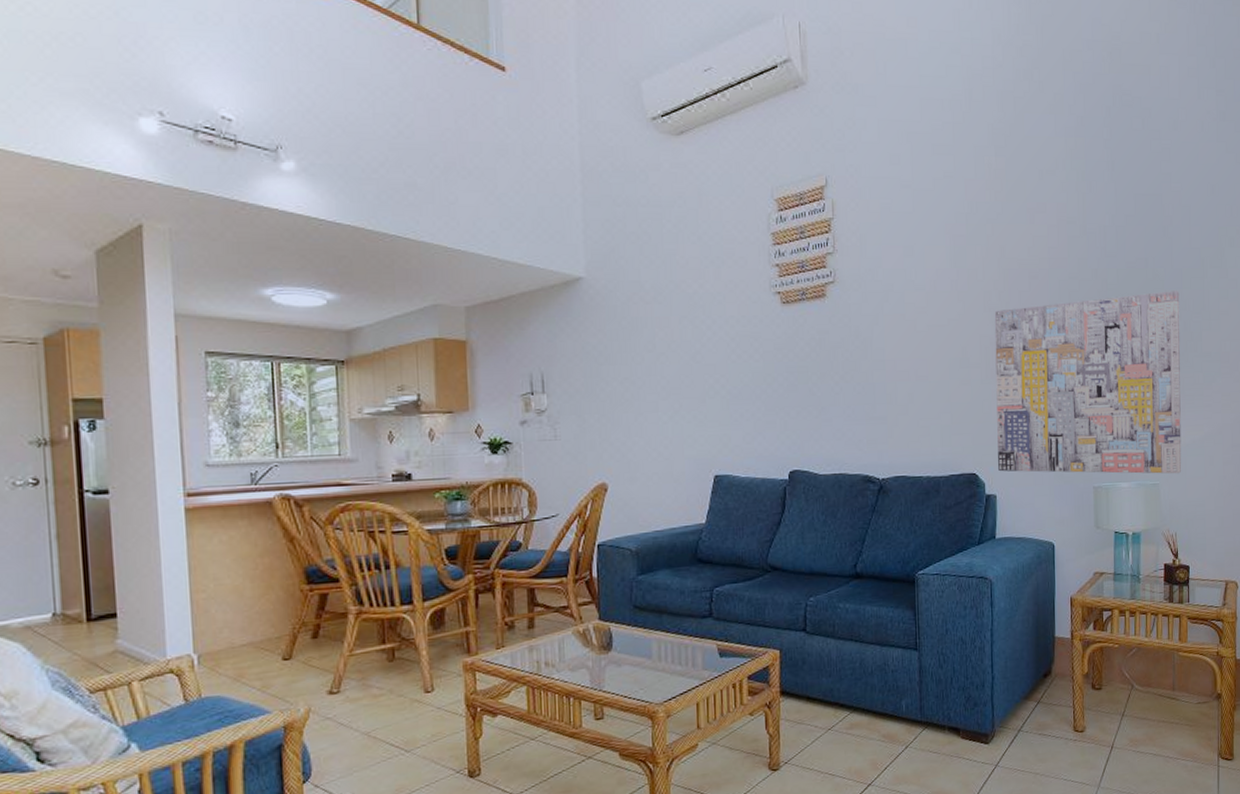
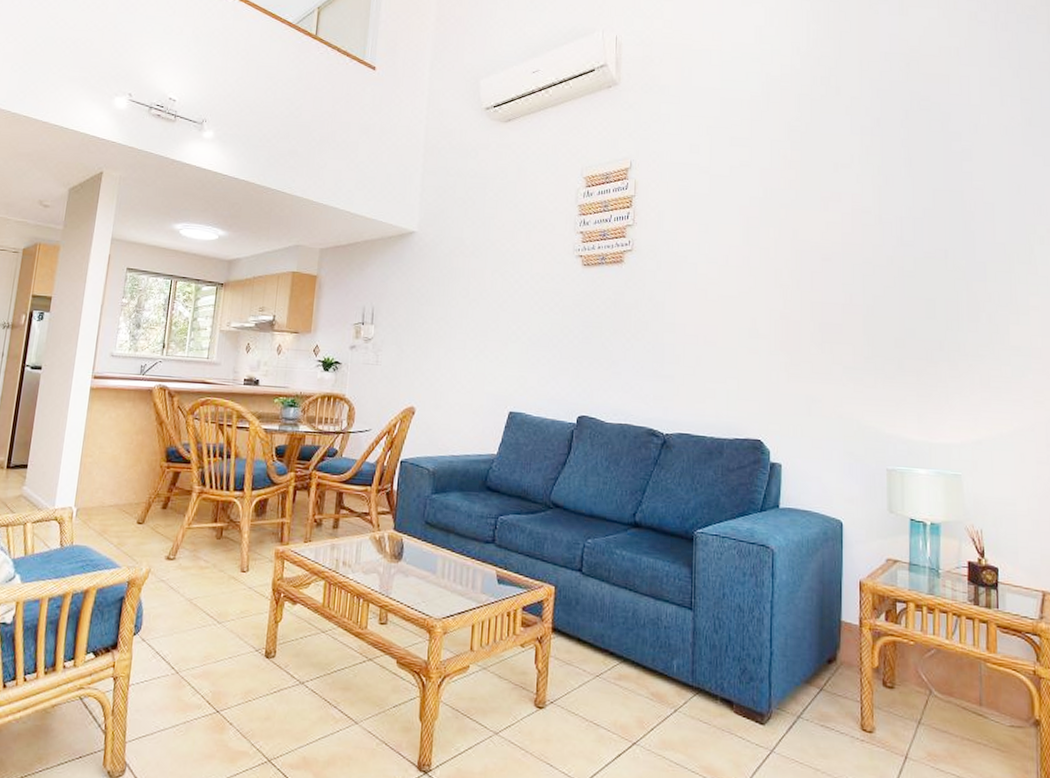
wall art: present [994,291,1182,474] -> none [785,282,988,468]

